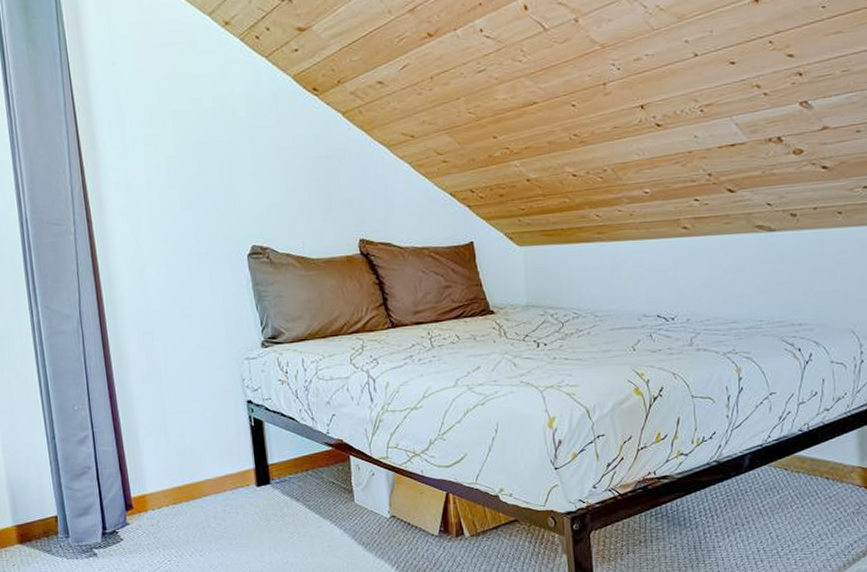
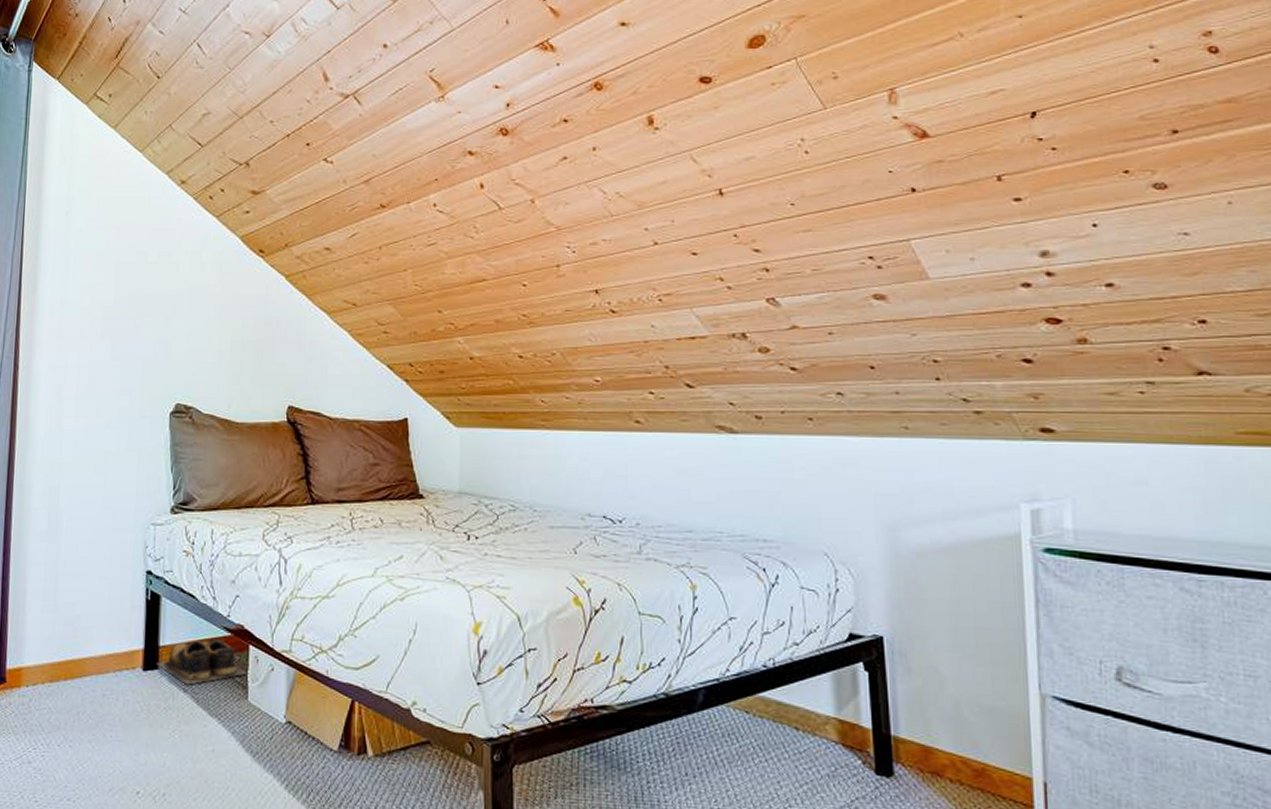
shoes: none [268,452,352,495] -> present [157,637,248,685]

